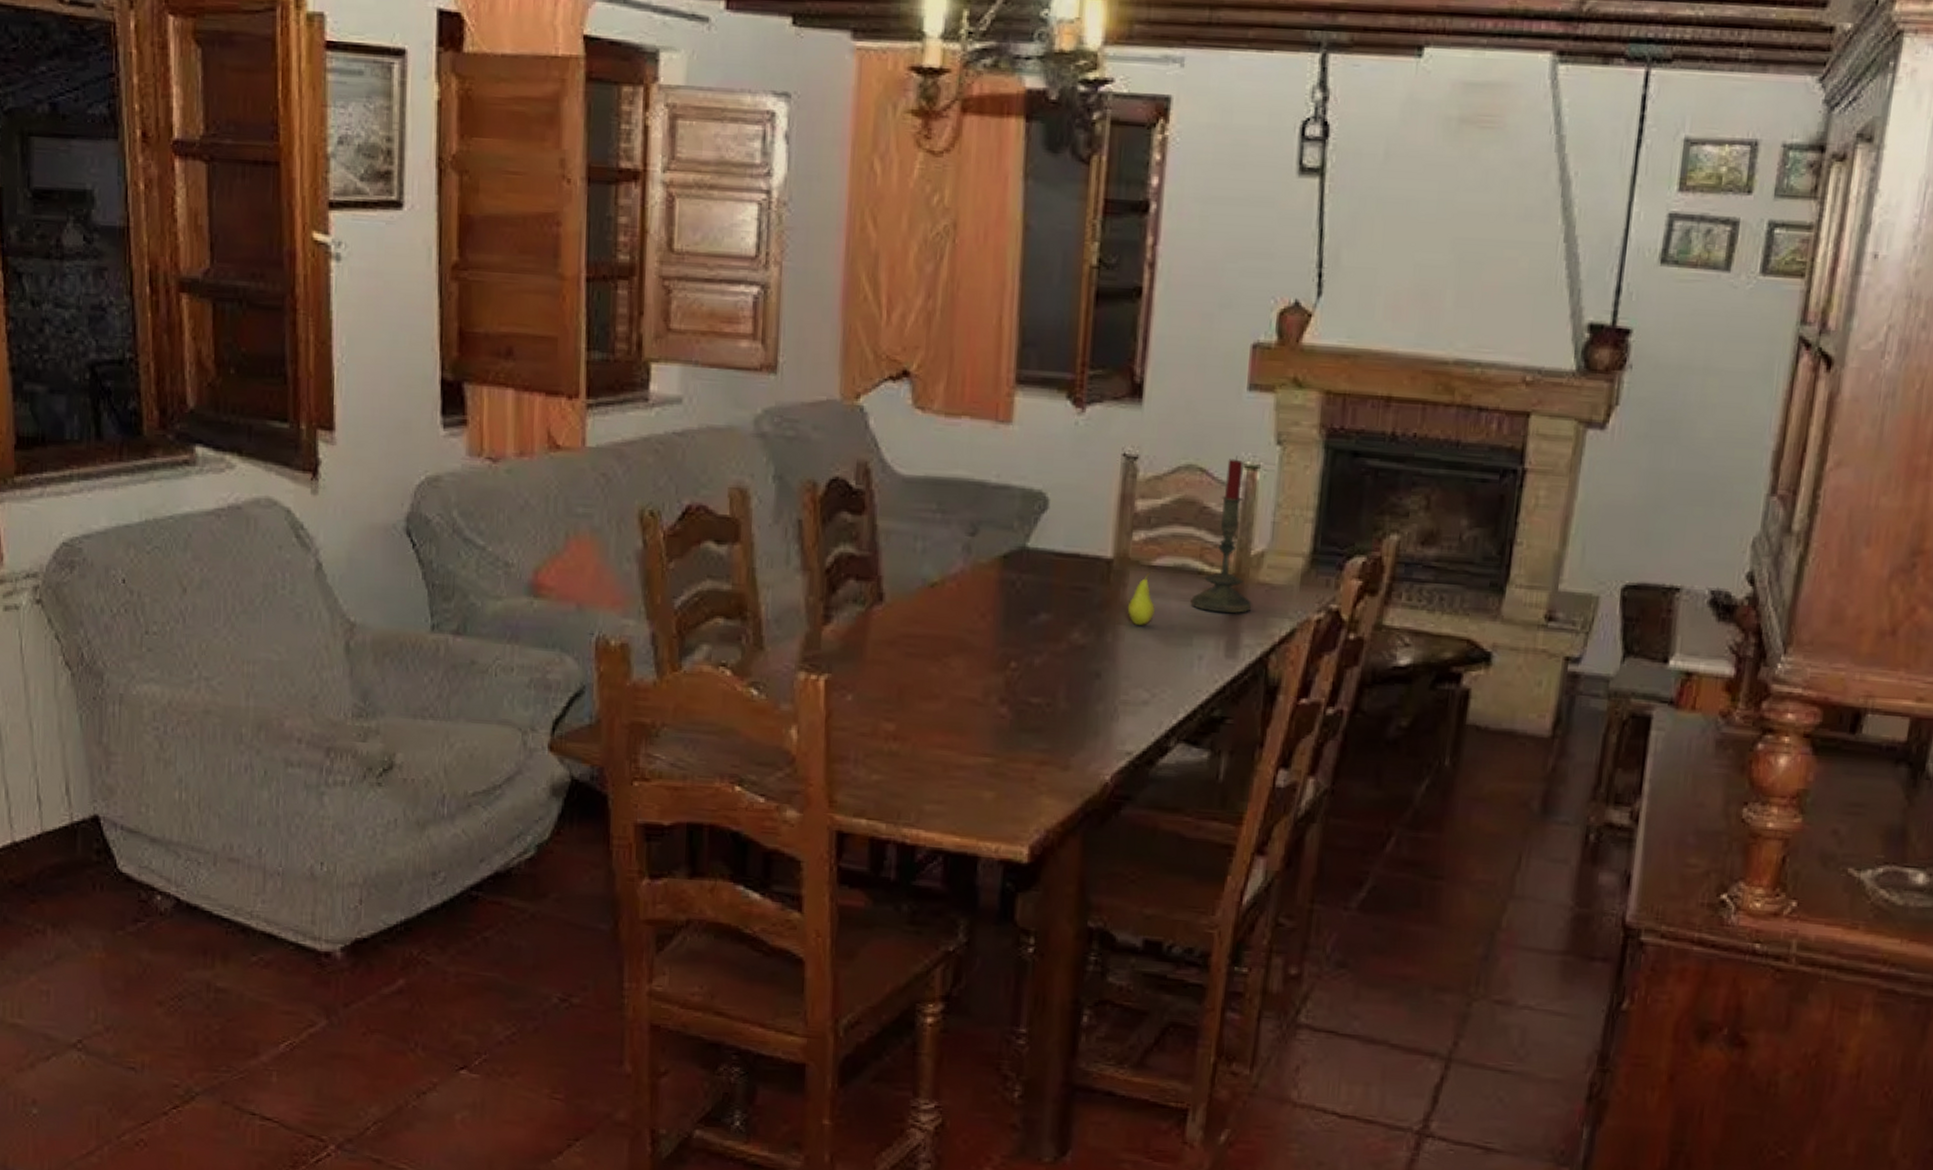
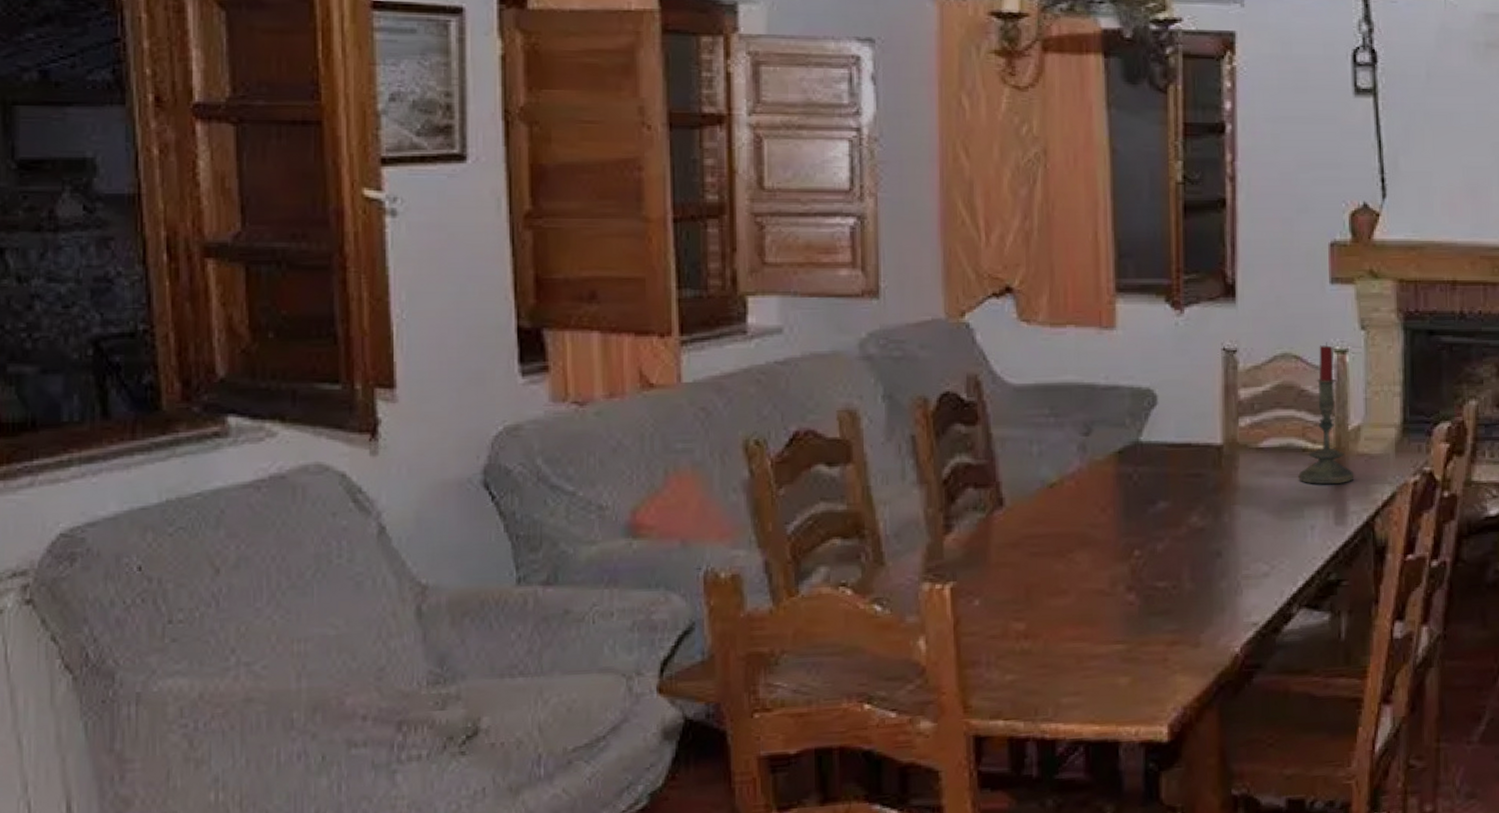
fruit: present [1127,572,1155,626] -> none [1240,453,1266,505]

